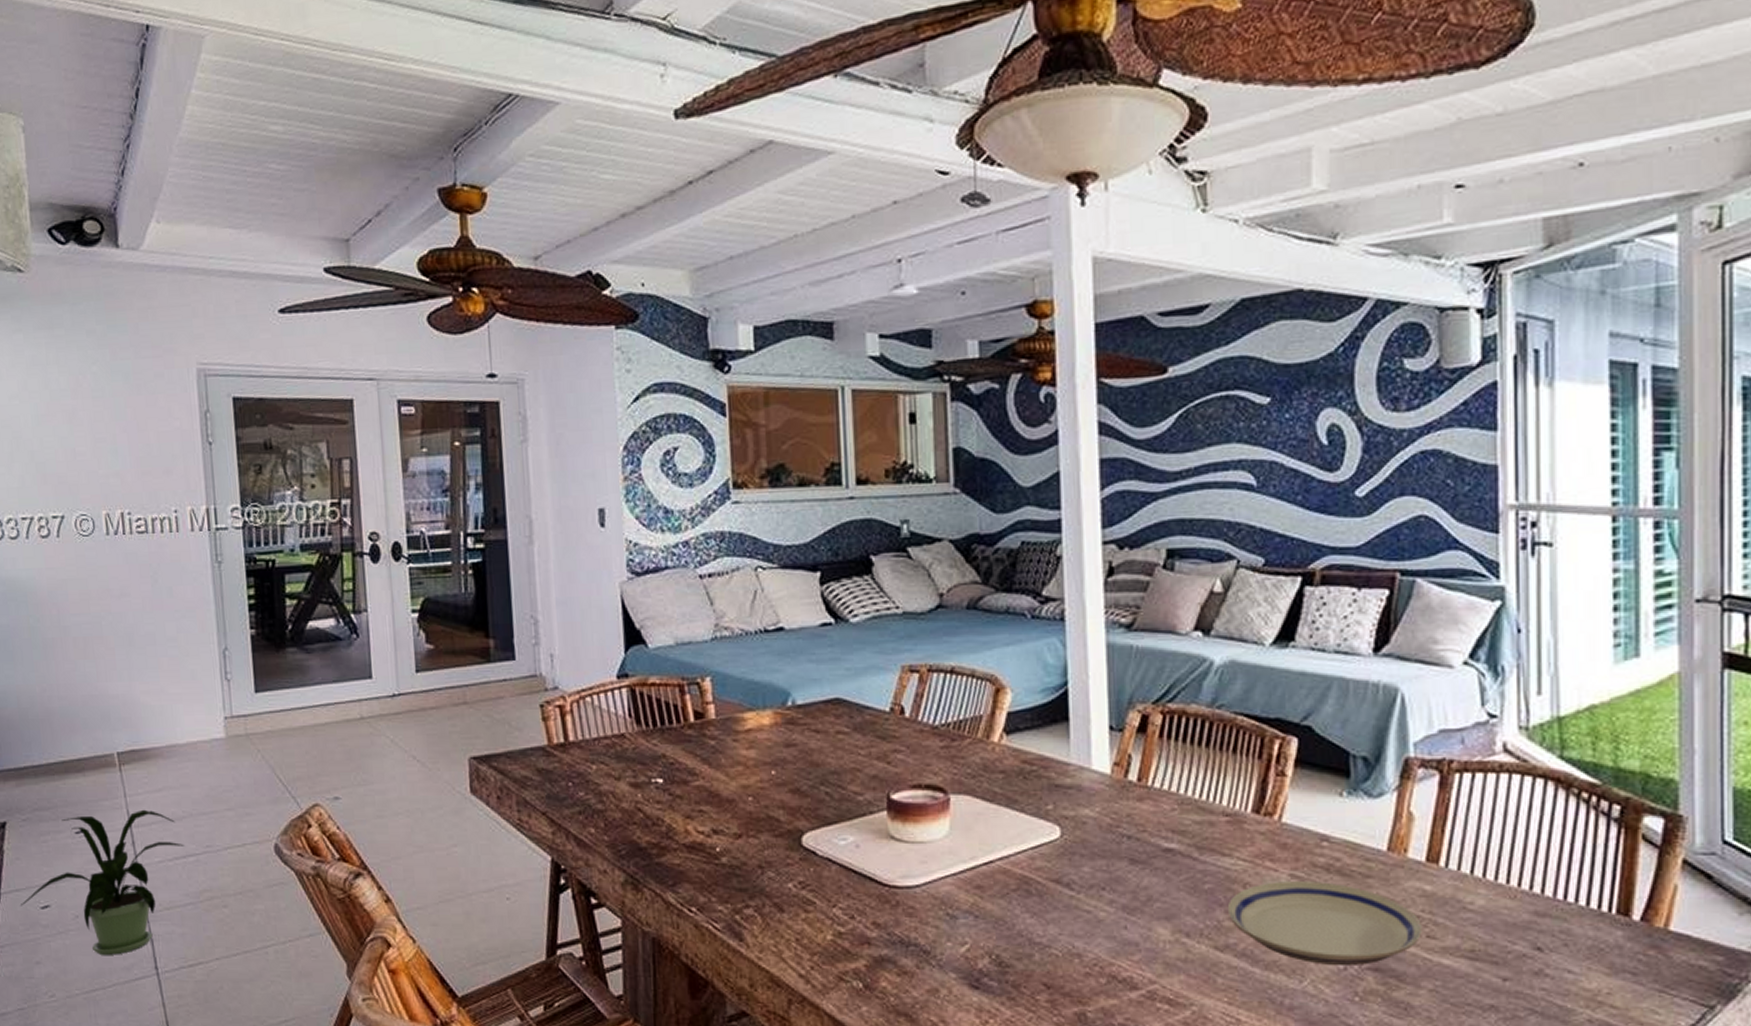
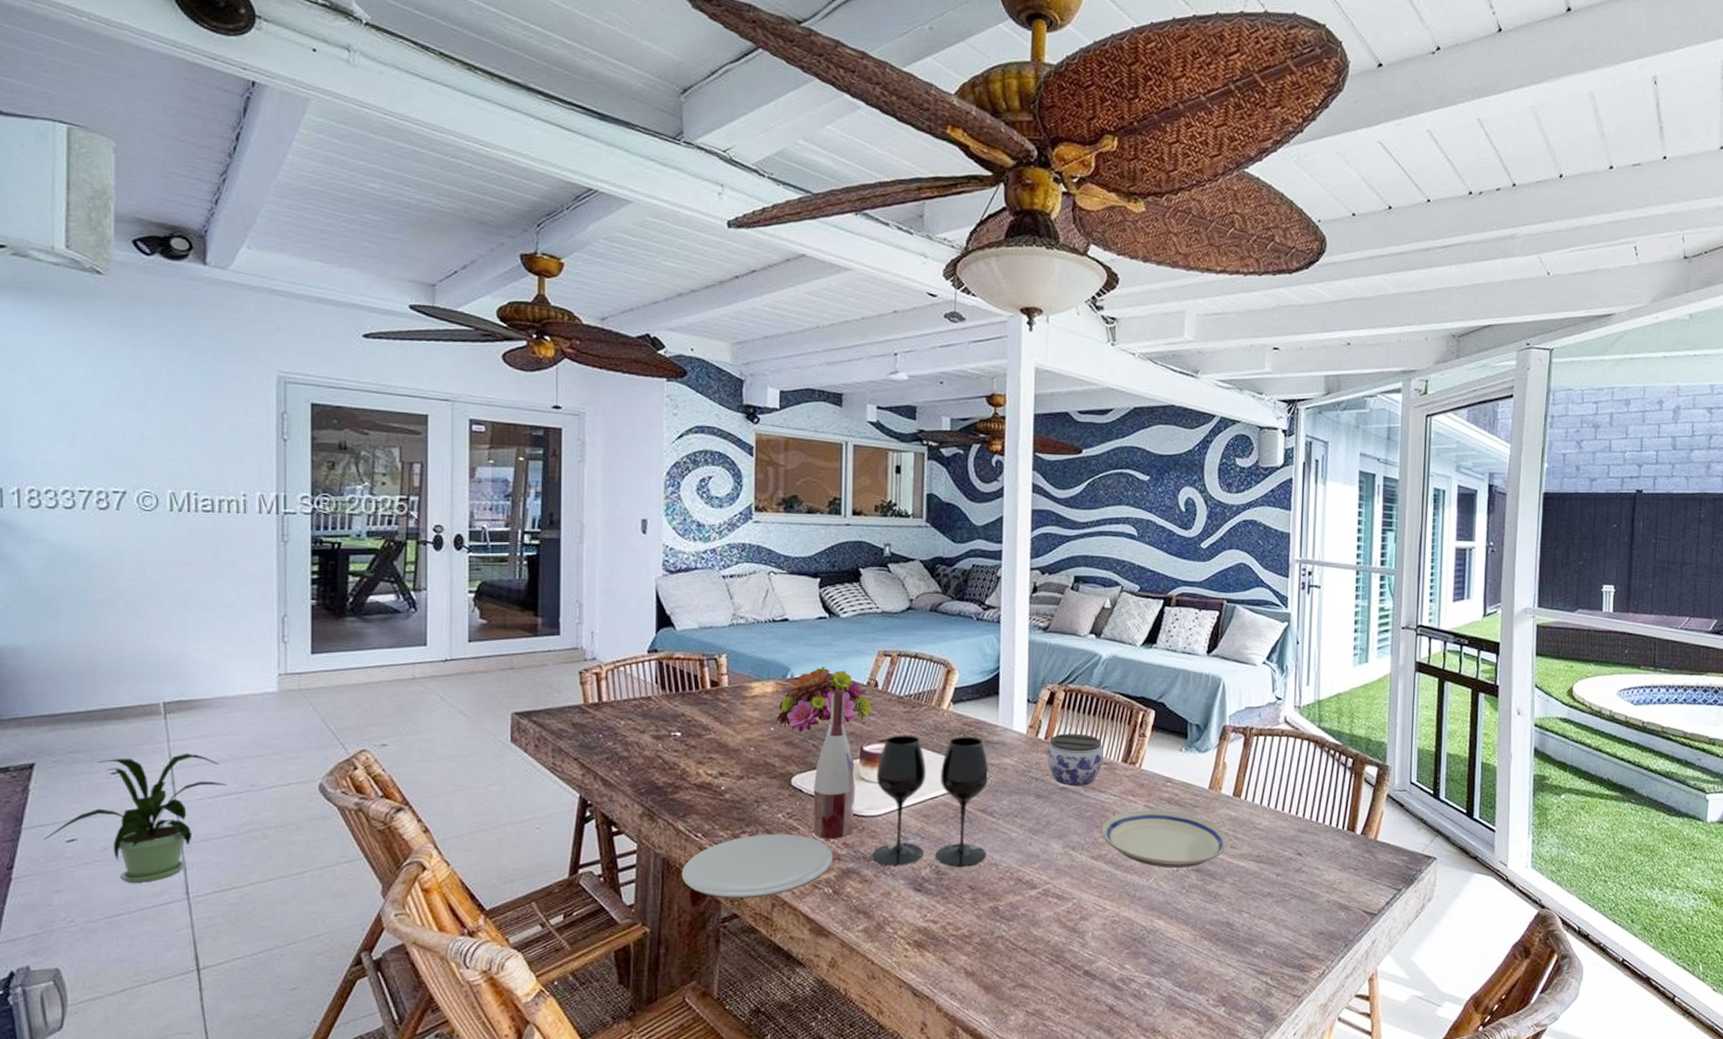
plate: none [675,909,861,993] -> present [681,834,833,899]
flower bouquet: none [777,688,898,777] -> present [776,666,872,733]
wine bottle: none [830,719,885,917] -> present [813,690,856,839]
wine glass: none [910,778,1065,956] -> present [872,735,989,866]
jar: none [1141,772,1226,848] -> present [1046,733,1104,787]

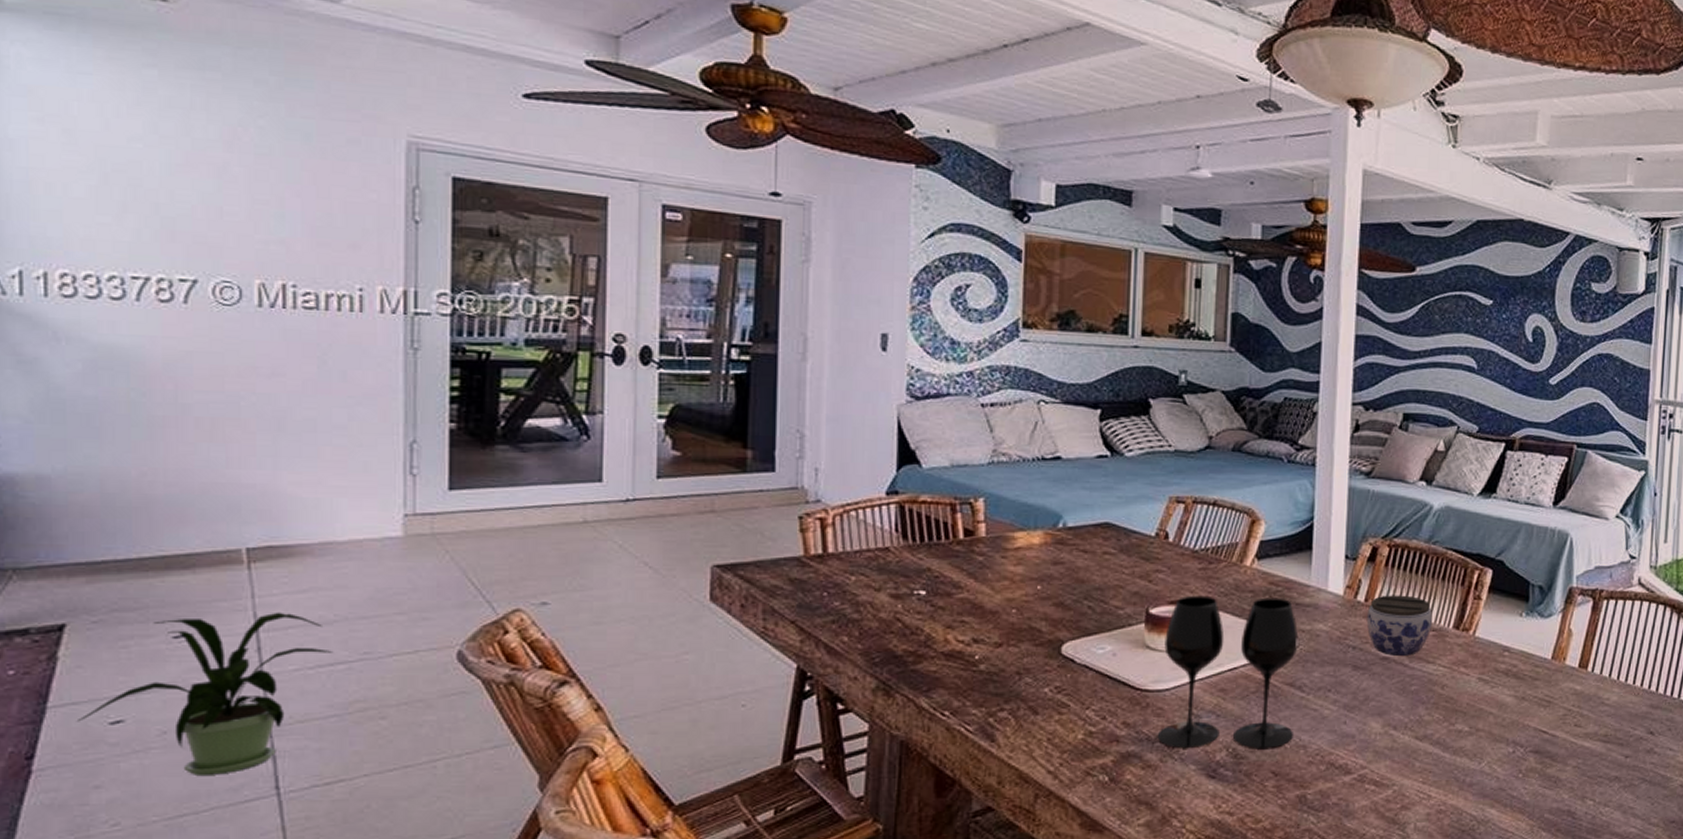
plate: present [681,834,833,899] -> none [923,711,1110,790]
flower bouquet: present [776,666,872,733] -> none [1044,513,1160,592]
wine bottle: present [813,690,856,839] -> none [1087,542,1140,718]
plate: present [1101,810,1228,868] -> none [1427,683,1572,749]

